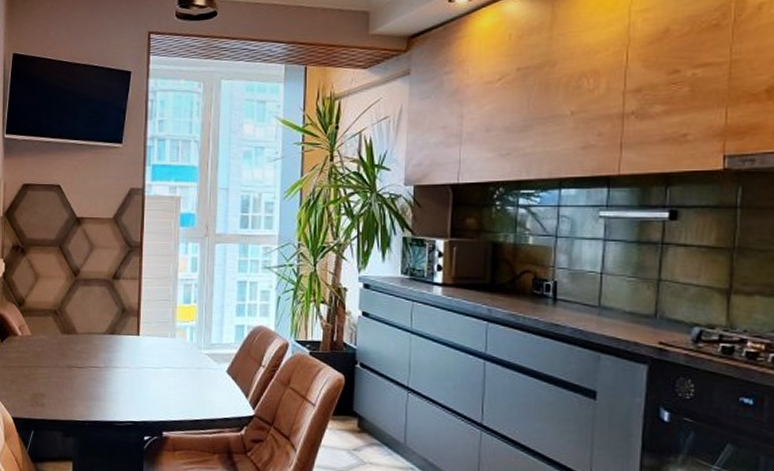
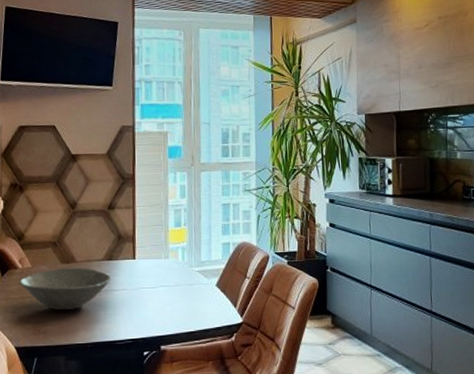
bowl: none [18,339,113,384] -> present [19,267,111,310]

